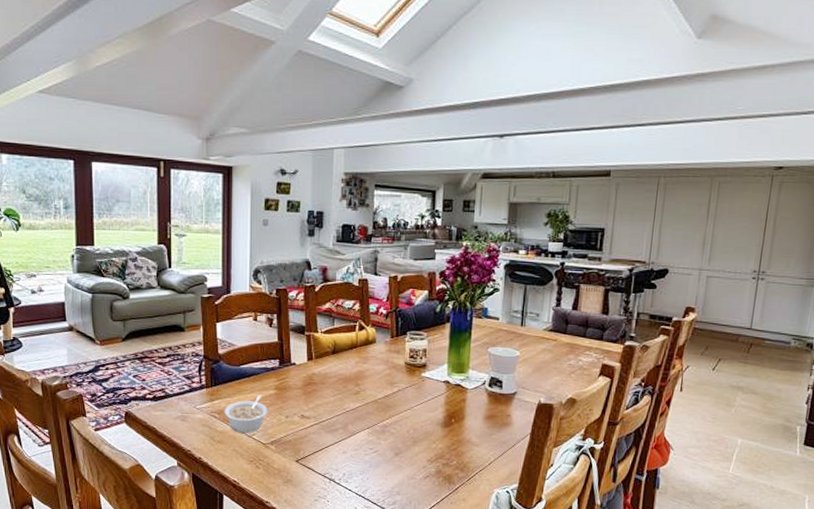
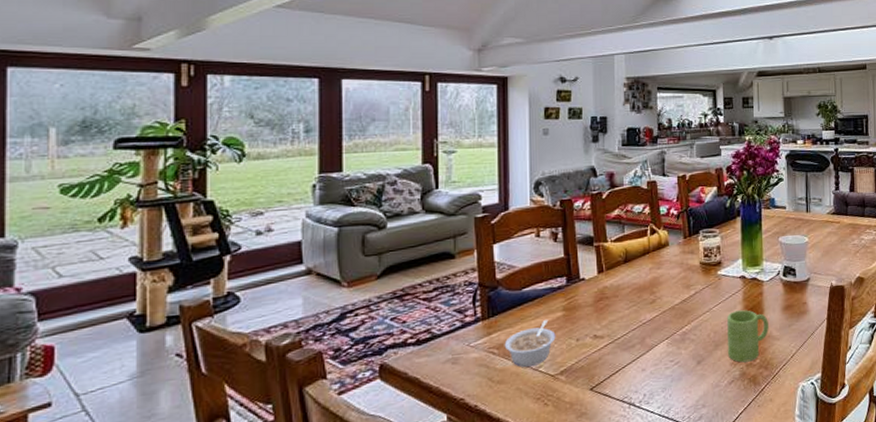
mug: none [425,413,469,462] -> present [726,310,769,363]

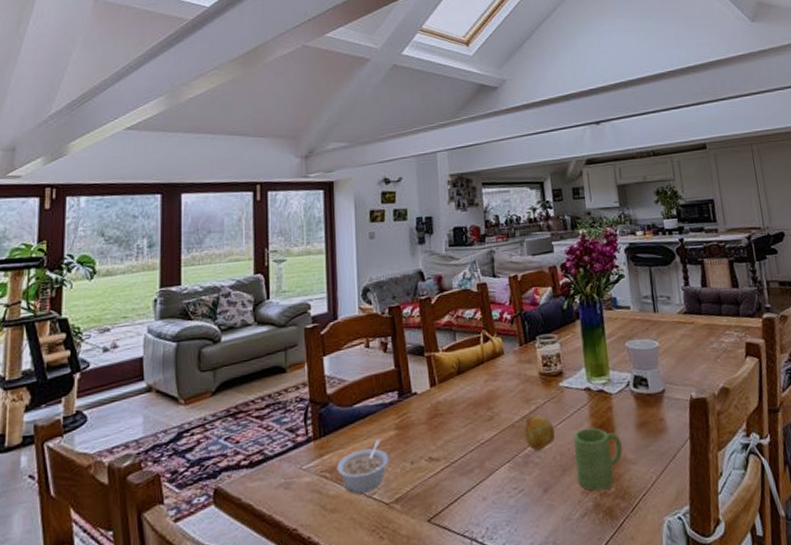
fruit: none [683,299,711,329] -> present [524,415,556,451]

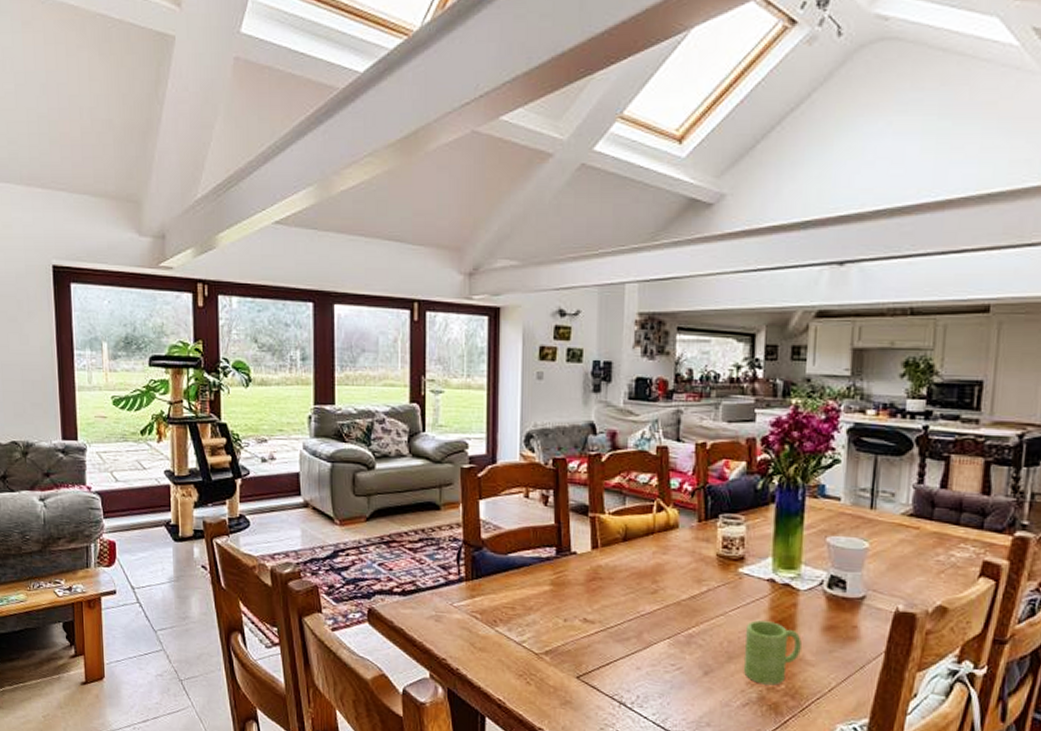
legume: present [336,440,389,494] -> none [487,592,542,639]
fruit: present [524,415,556,451] -> none [691,596,726,633]

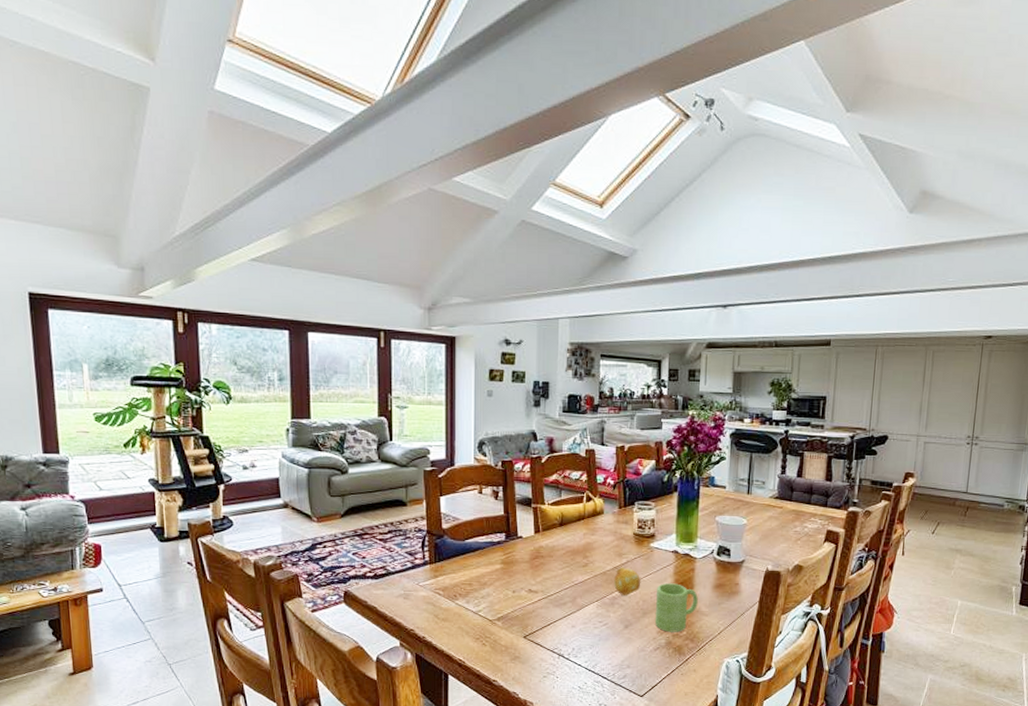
fruit: none [691,596,726,633] -> present [614,567,641,596]

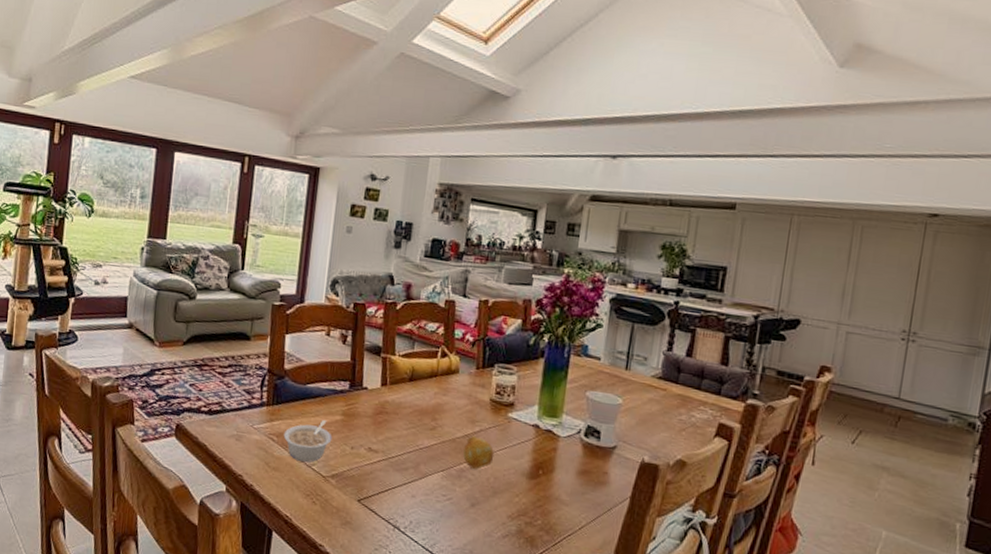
legume: none [448,570,494,609] -> present [283,420,332,462]
mug: present [654,583,698,632] -> none [505,460,559,520]

